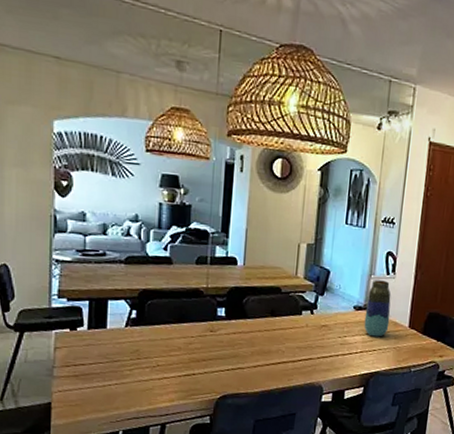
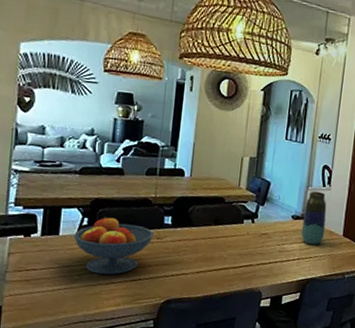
fruit bowl: none [122,309,207,369] -> present [74,217,154,275]

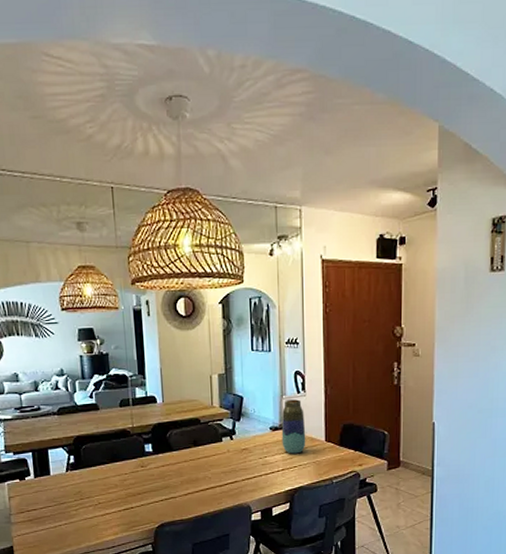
fruit bowl: present [74,217,154,275] -> none [64,452,138,507]

